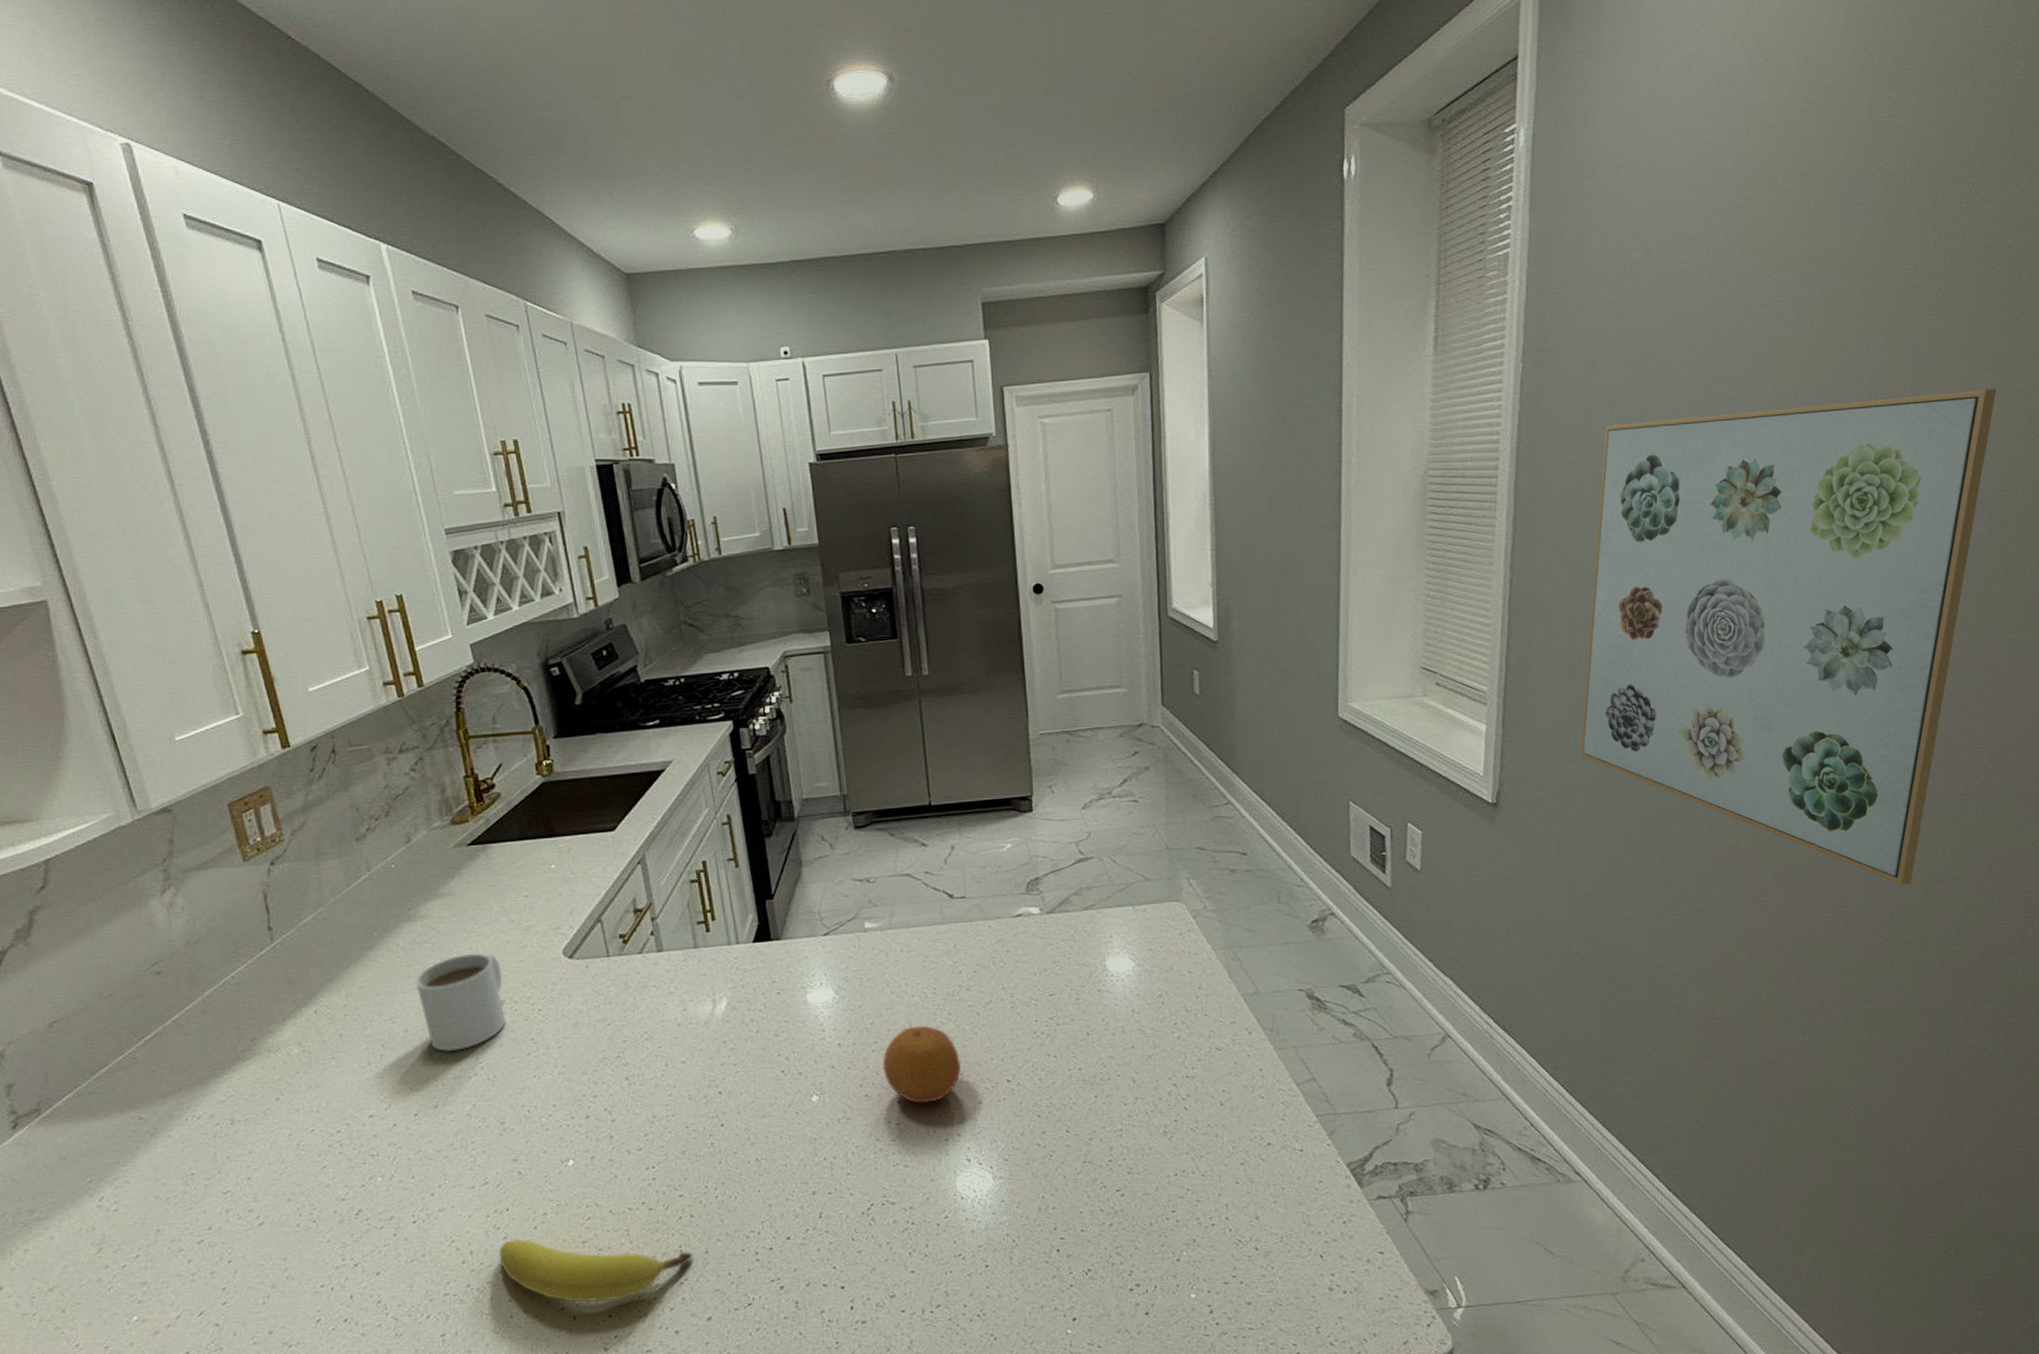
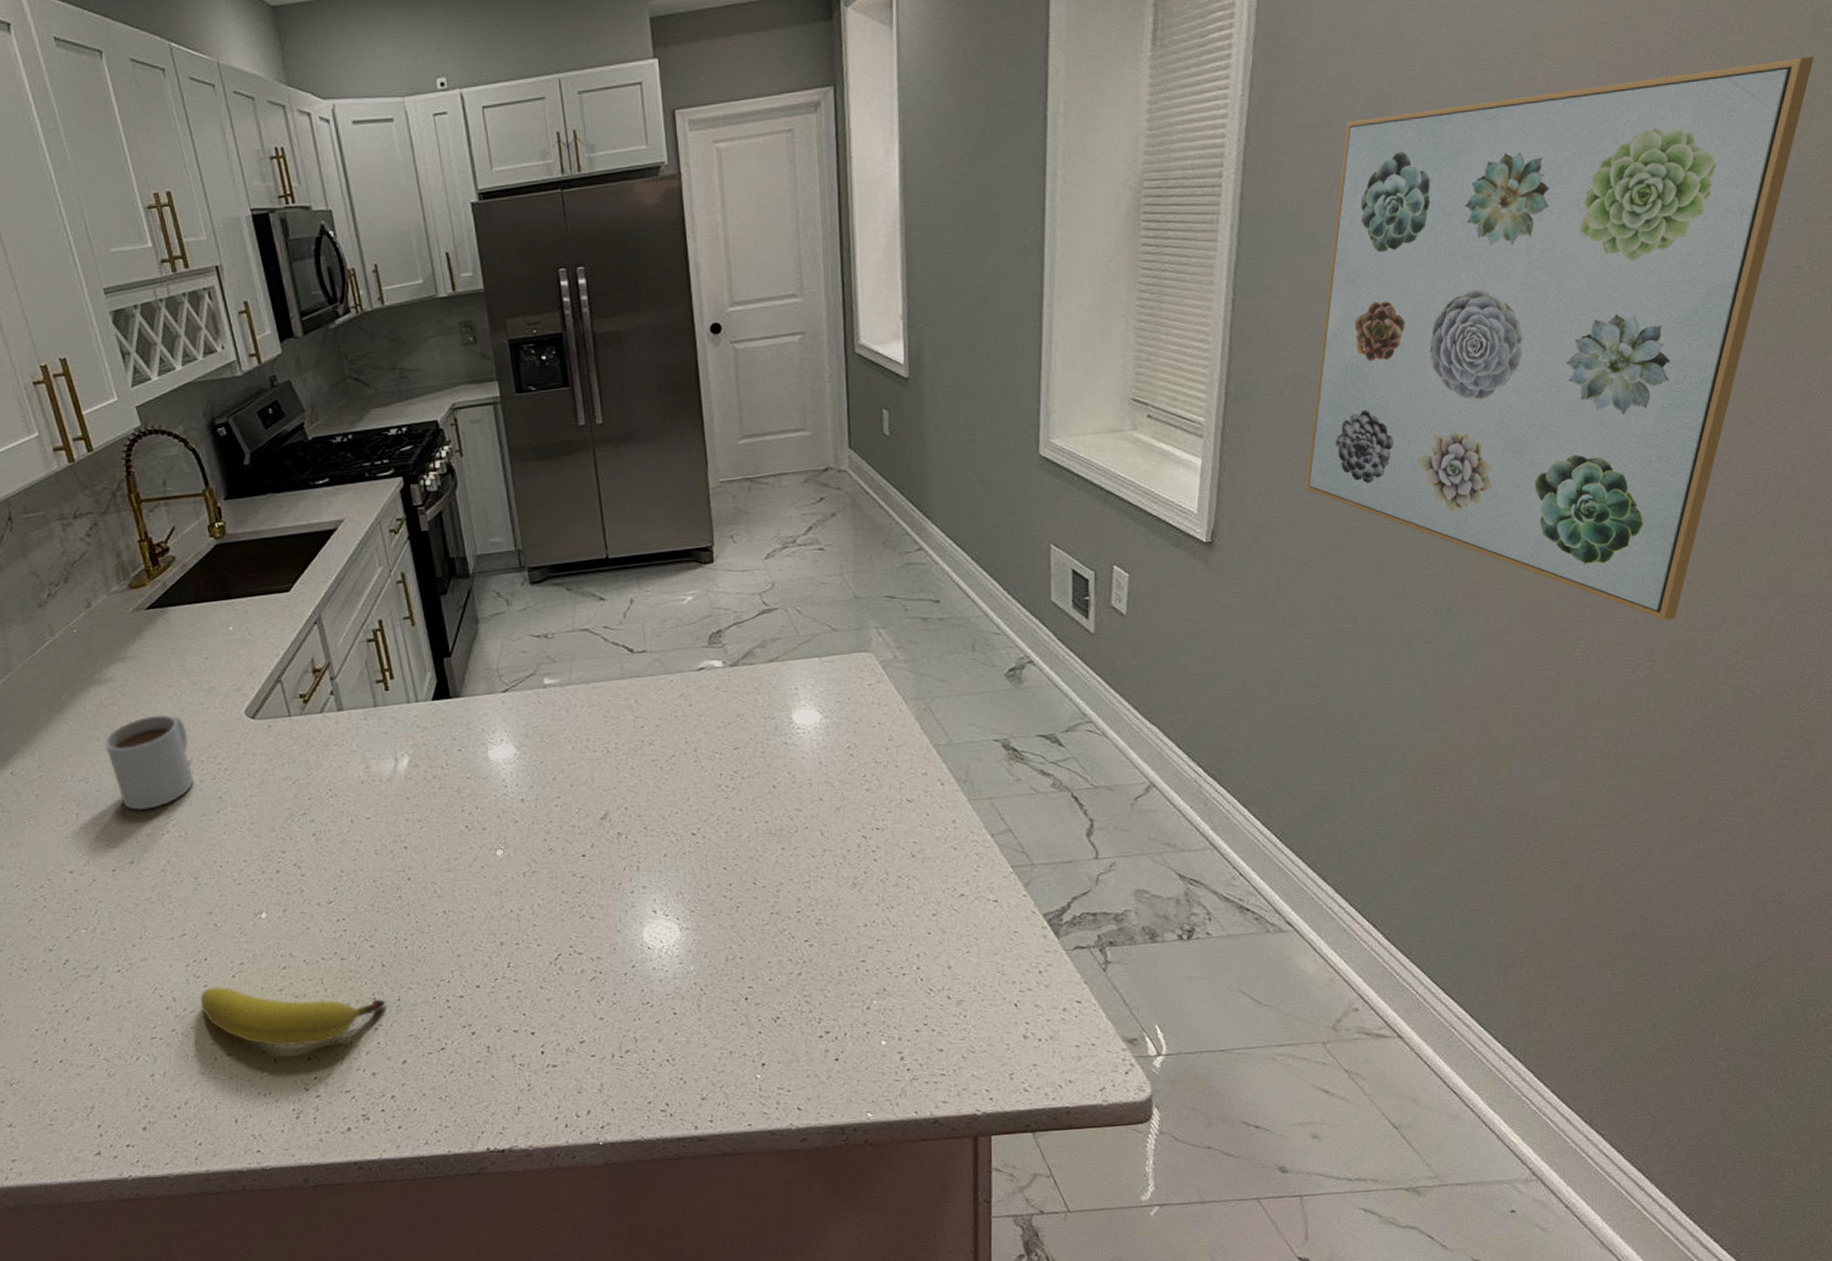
fruit: present [882,1025,962,1103] -> none [566,780,646,857]

